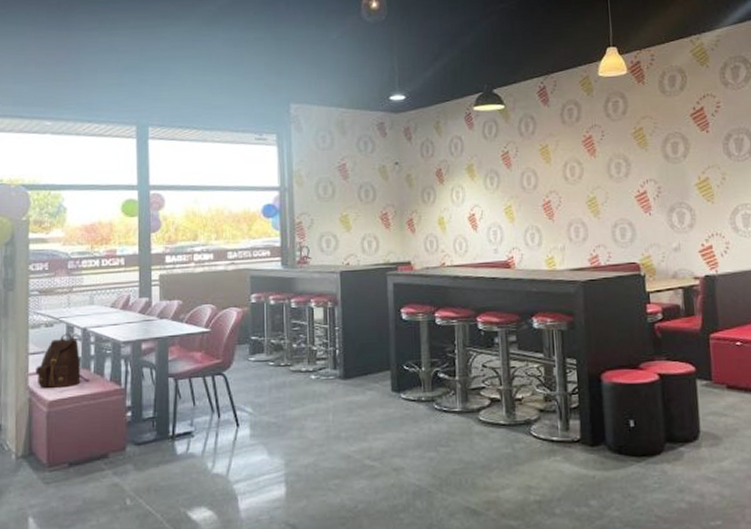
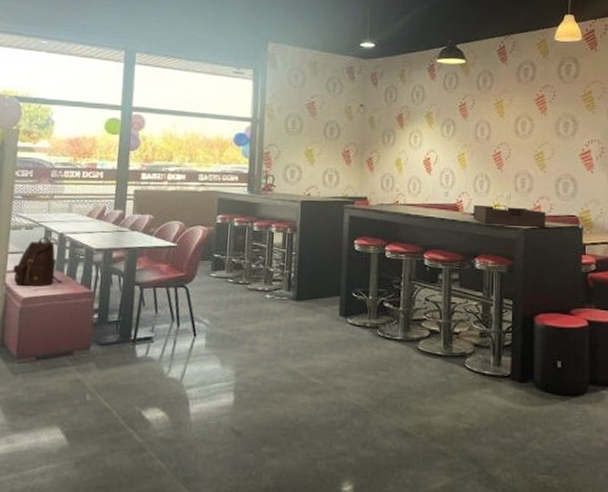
tray: none [526,258,605,281] -> present [473,204,546,228]

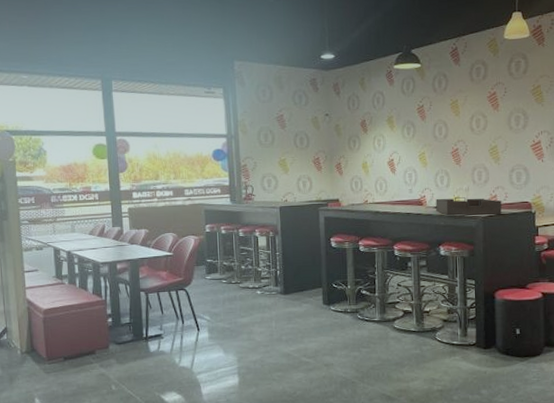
backpack: present [13,237,62,286] -> none [31,255,76,299]

